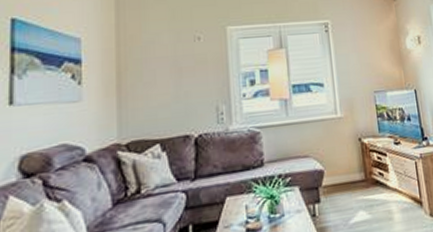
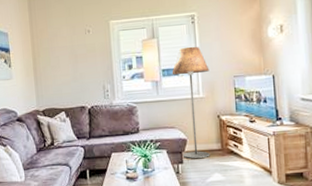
floor lamp: none [304,58,353,196] -> present [172,46,210,159]

